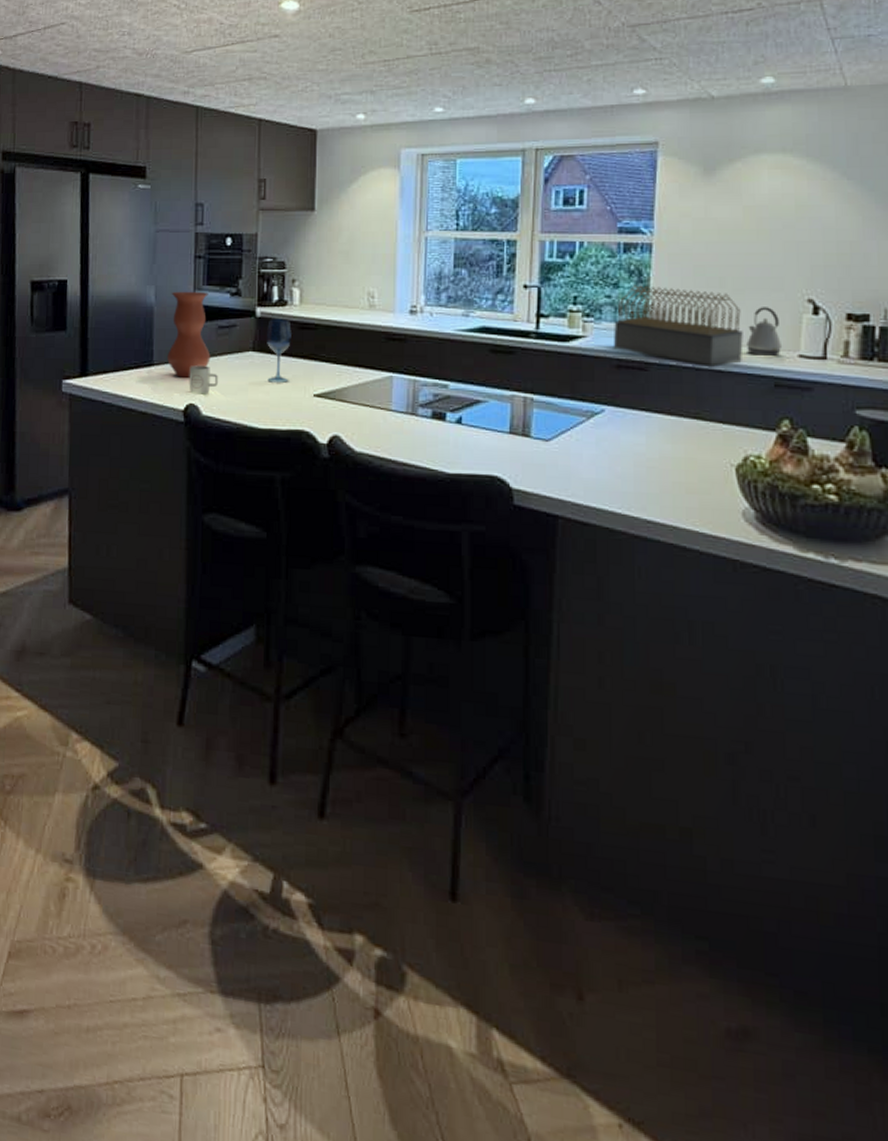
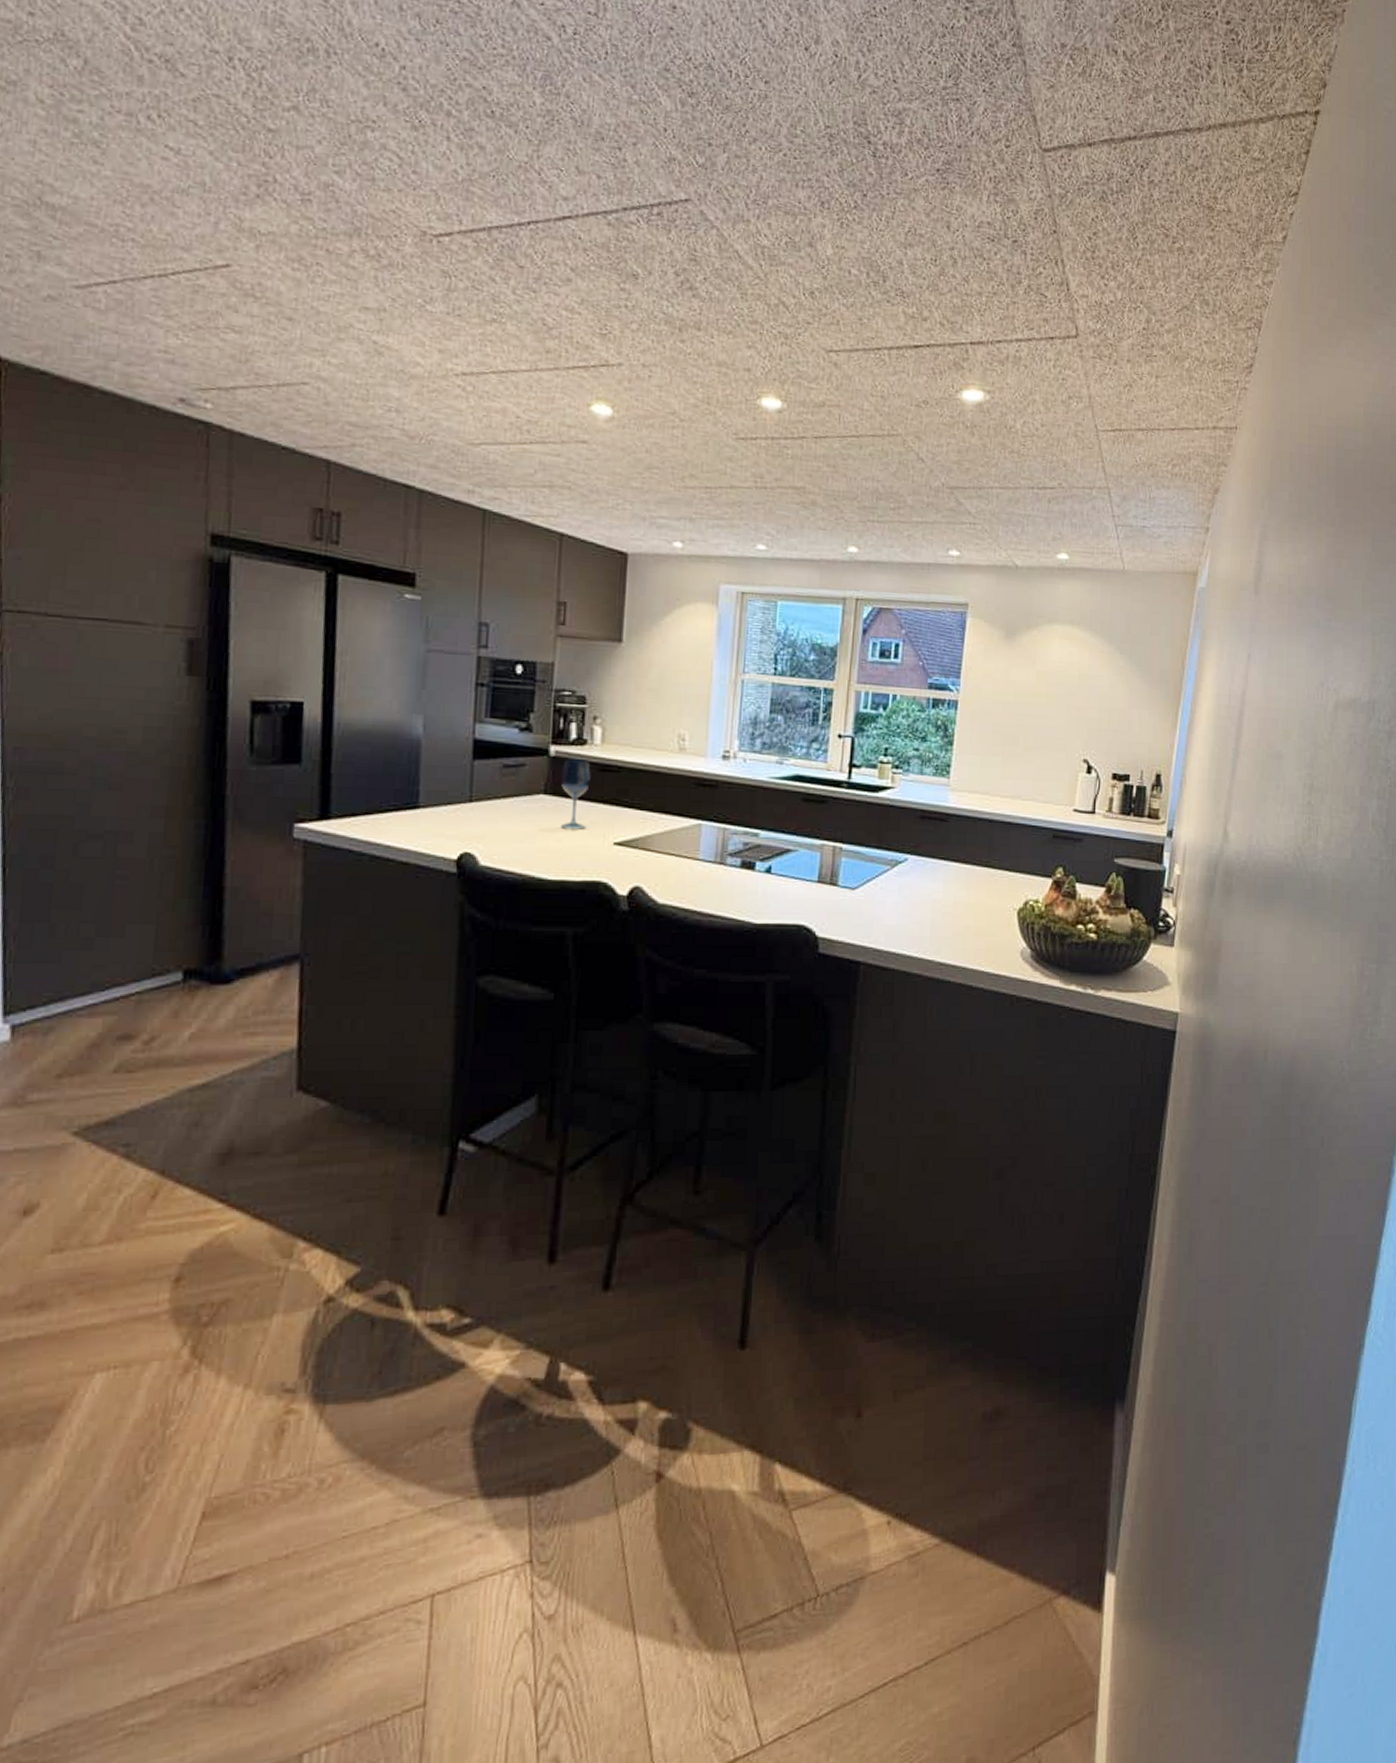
vase: present [167,291,211,378] -> none [437,722,493,823]
mug: present [189,365,219,394] -> none [464,809,502,842]
architectural model: present [613,285,743,368] -> none [918,740,1030,820]
kettle: present [747,307,781,357] -> none [1032,765,1060,811]

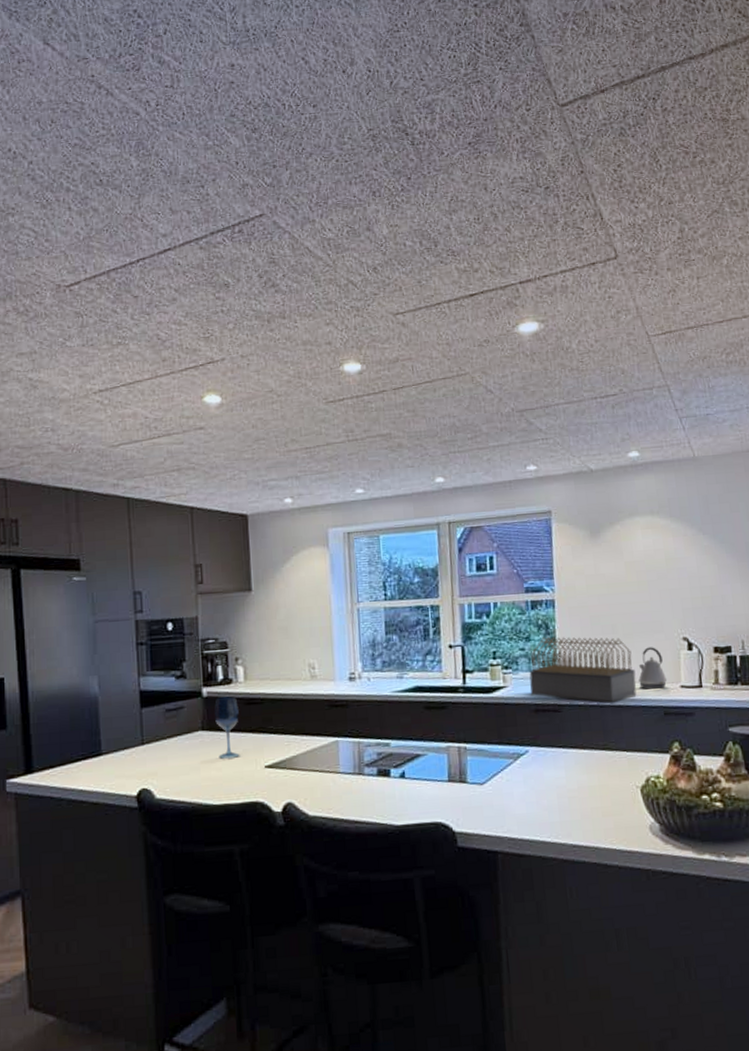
architectural model: none [918,740,1030,820] -> present [529,636,637,704]
kettle: none [1032,765,1060,811] -> present [638,647,667,690]

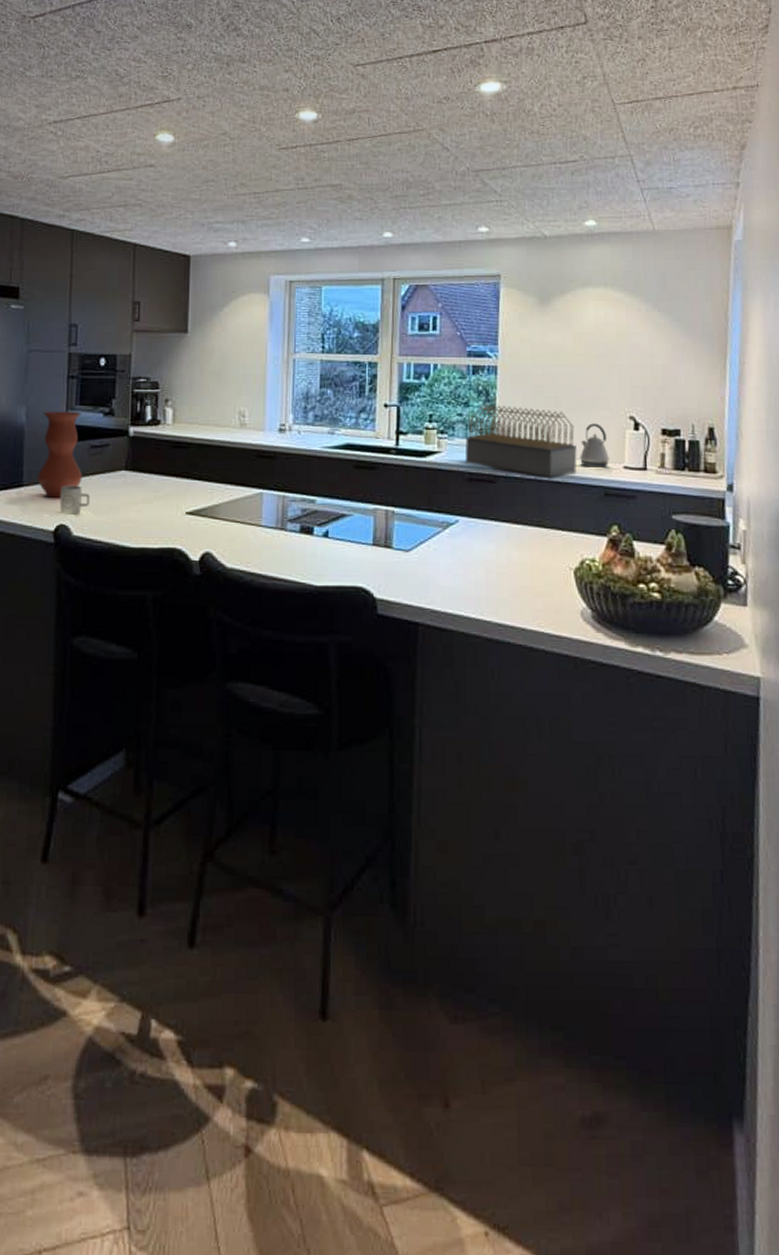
vase: none [115,677,160,764] -> present [38,411,83,498]
mug: none [139,749,171,779] -> present [59,485,91,515]
wineglass: present [215,696,240,759] -> none [140,438,164,501]

